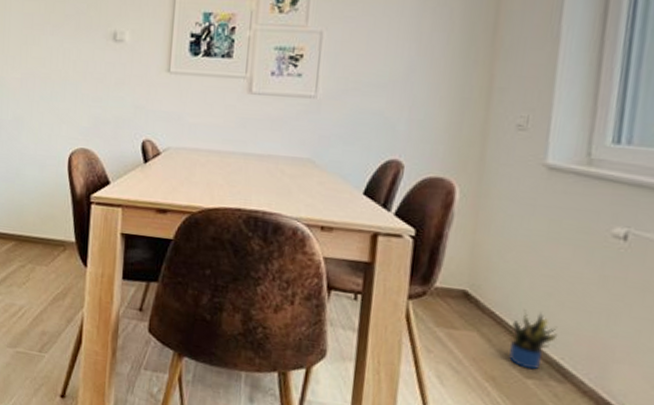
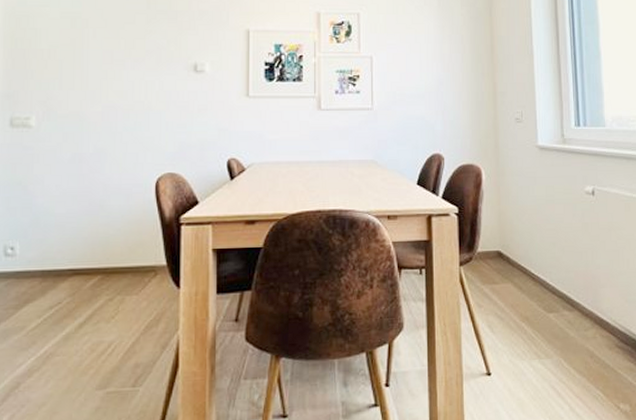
potted plant: present [508,309,558,370] -> none [531,258,564,305]

